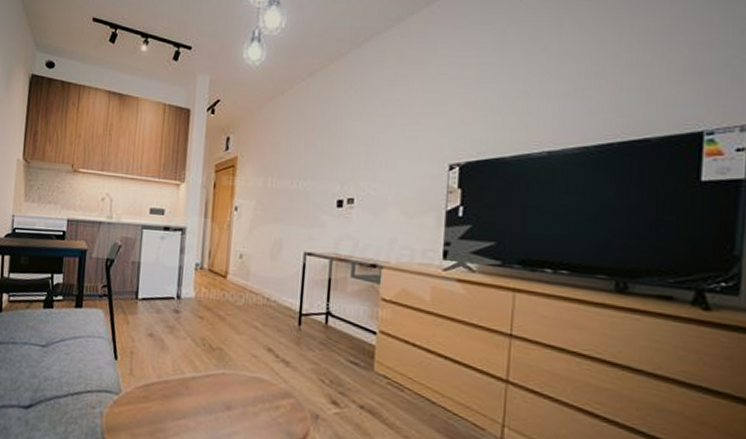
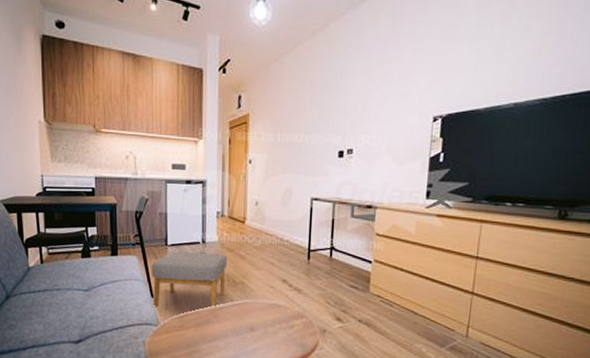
footstool: none [116,306,205,378] -> present [151,251,228,308]

